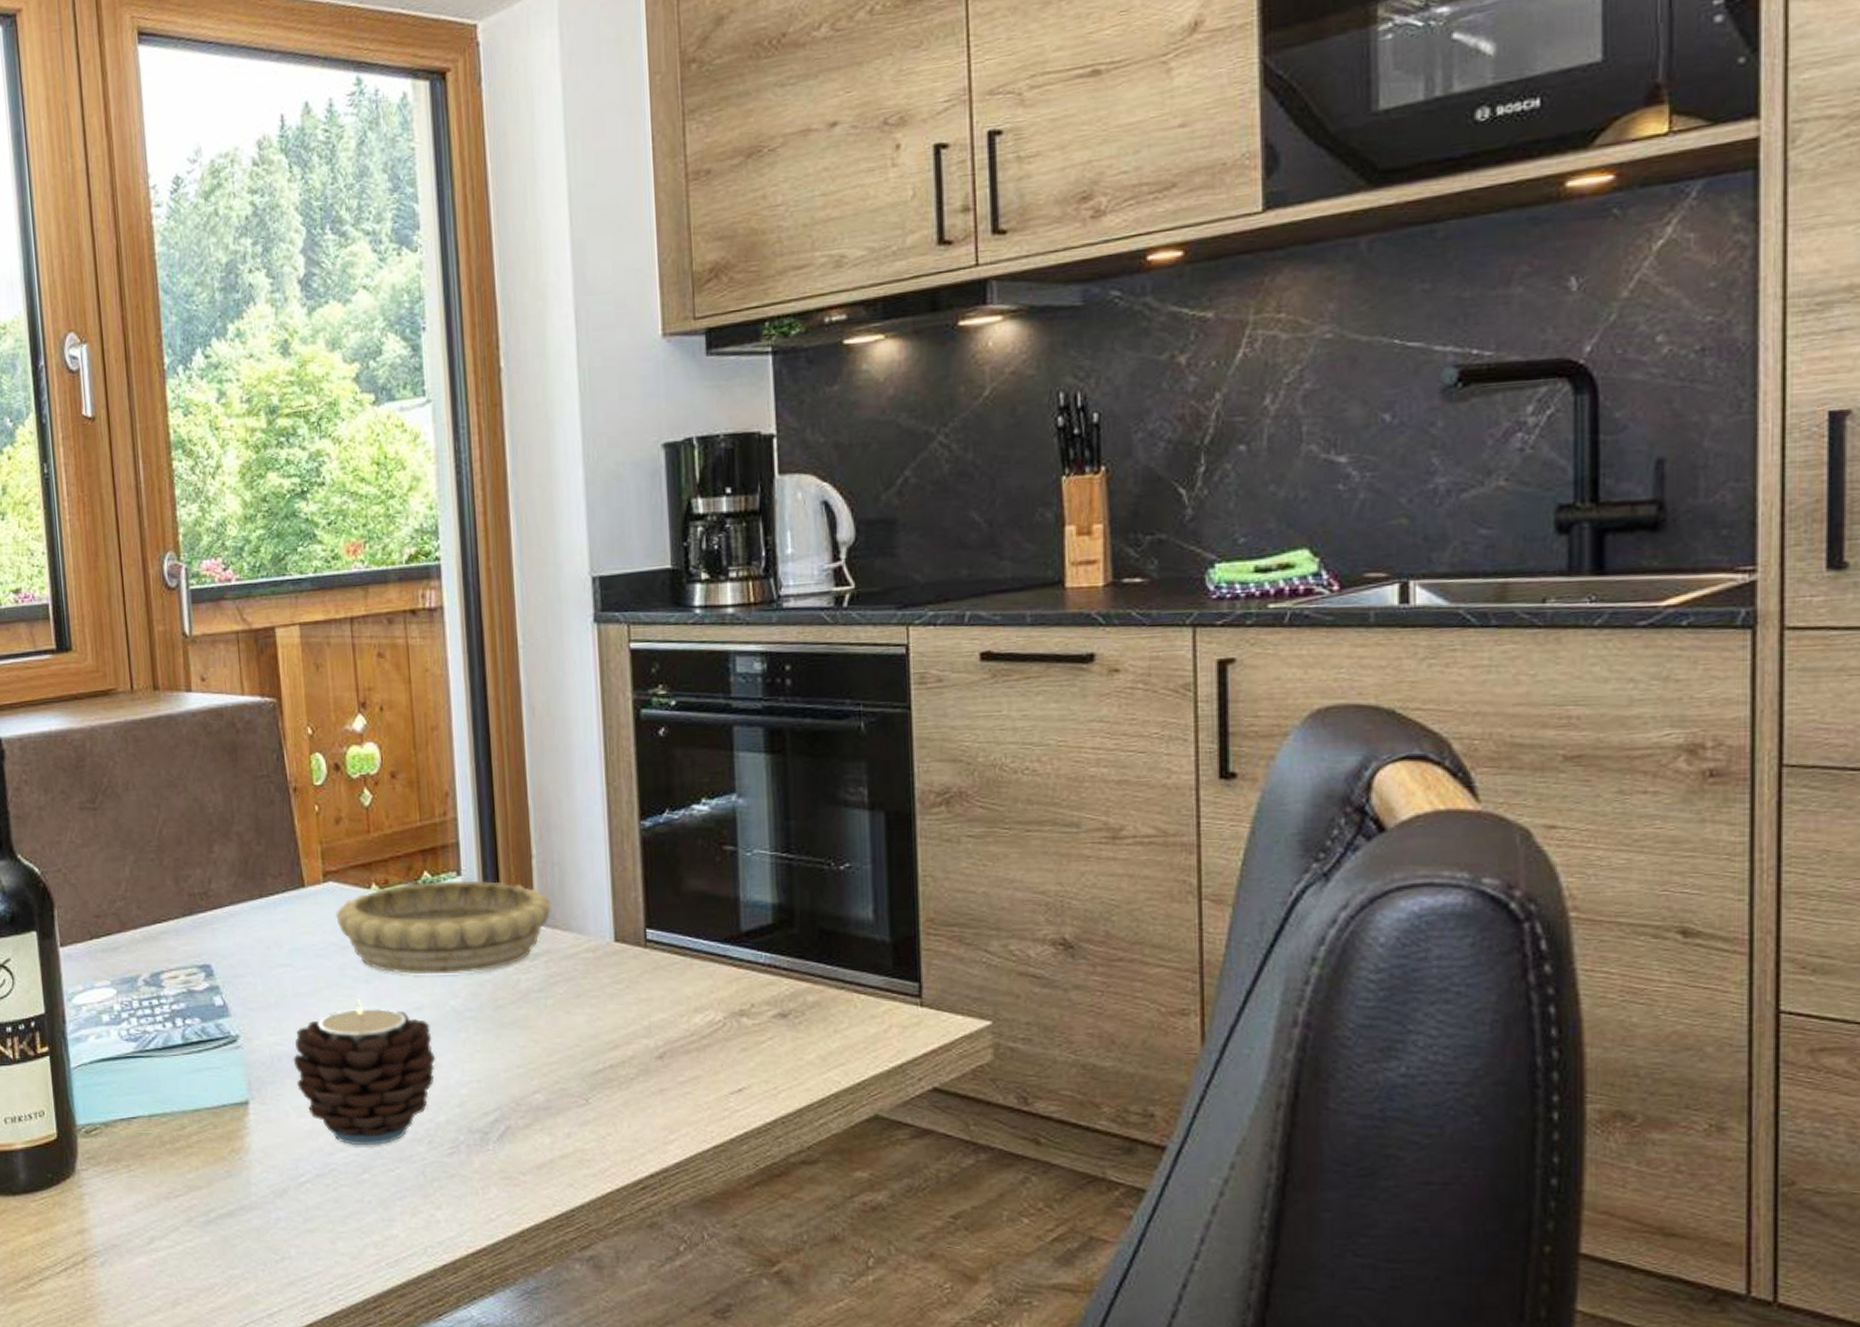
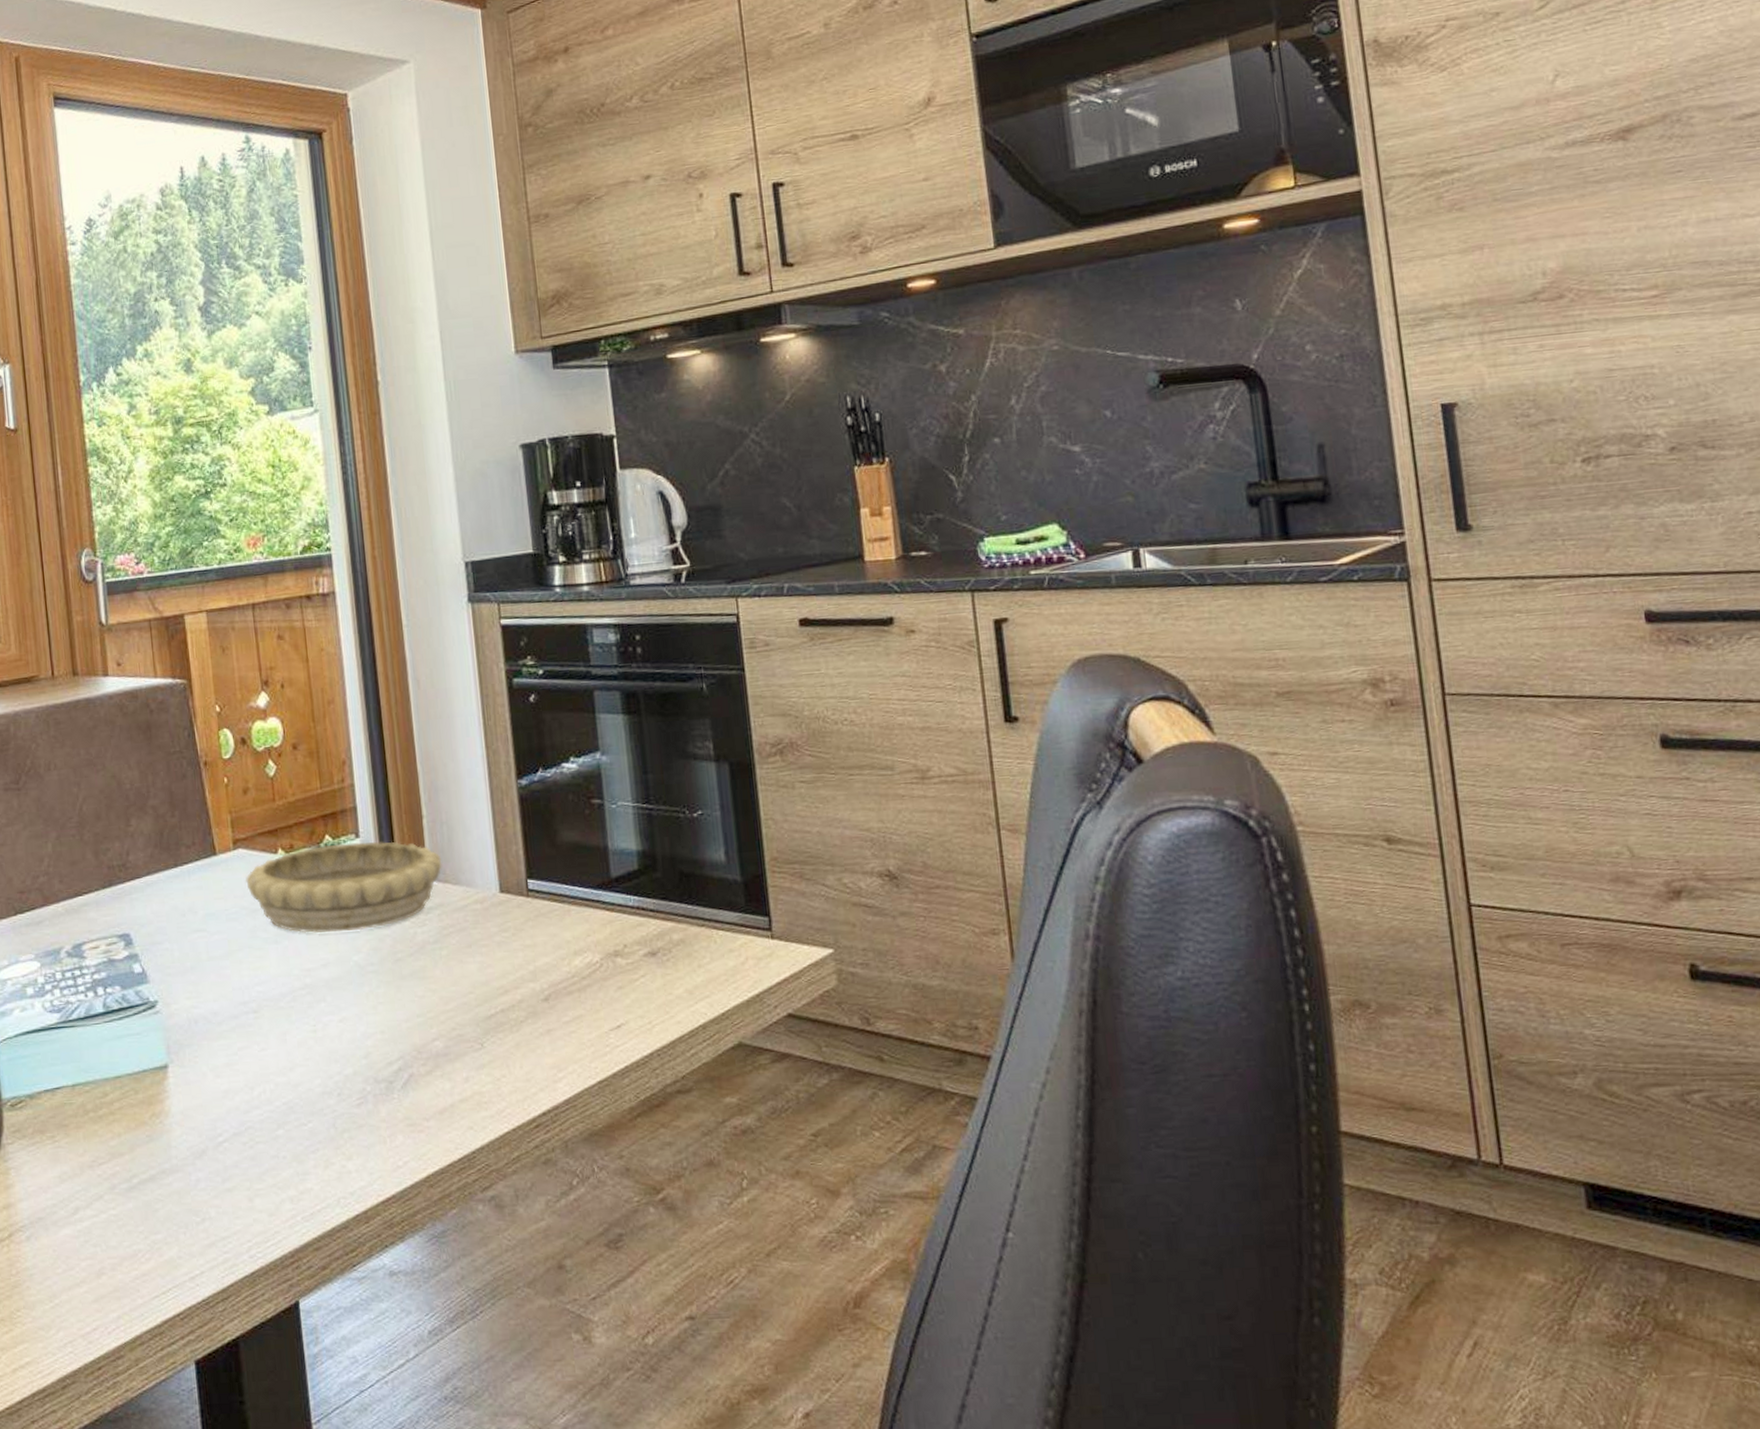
candle: present [293,996,436,1146] -> none [209,956,342,1103]

